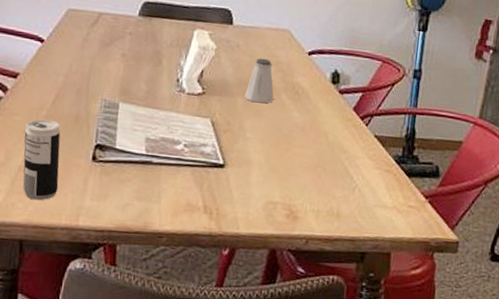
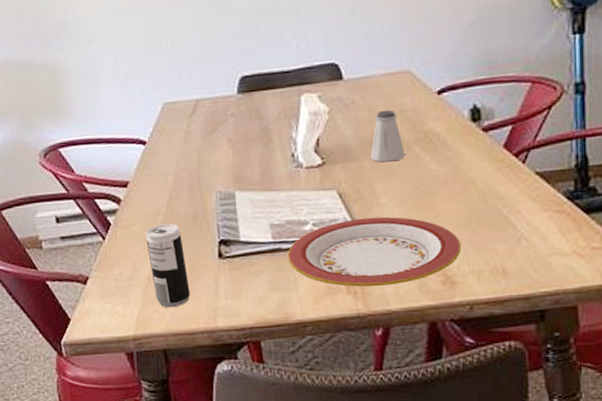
plate: none [156,146,307,211] -> present [287,216,462,287]

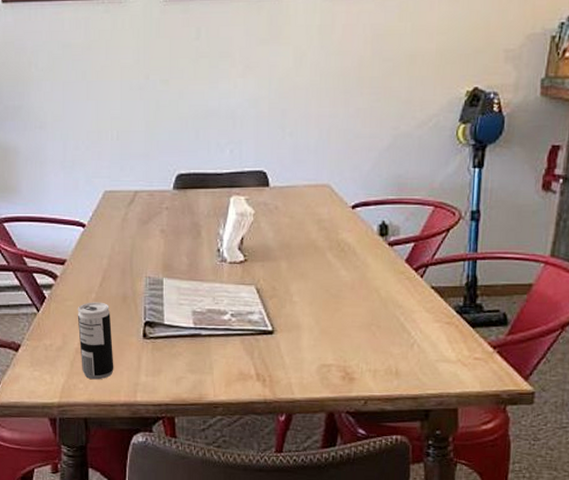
plate: present [287,216,462,287] -> none [206,313,362,377]
saltshaker: present [370,109,405,163] -> none [288,218,319,265]

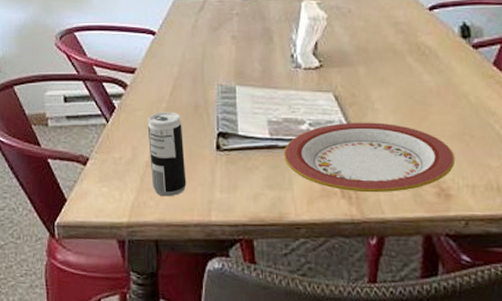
plate: none [206,313,362,377] -> present [284,122,455,193]

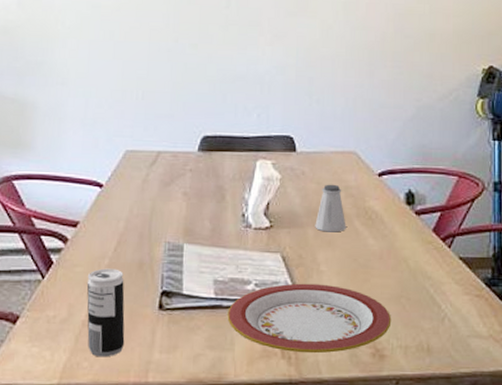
saltshaker: none [366,21,399,70] -> present [315,184,346,233]

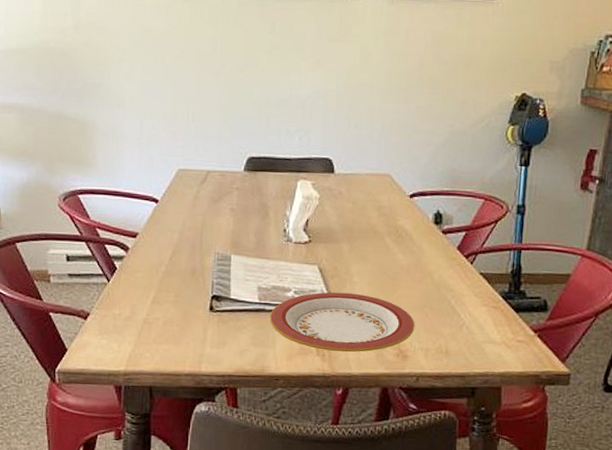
beverage can: present [86,268,125,357] -> none [146,274,181,350]
saltshaker: present [315,184,346,233] -> none [349,204,378,248]

